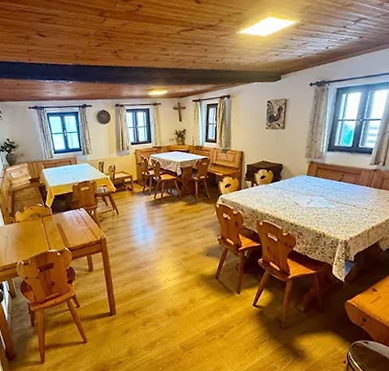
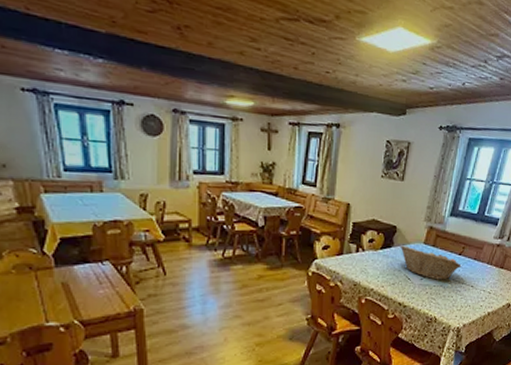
fruit basket: none [287,178,343,203] -> present [400,245,462,280]

